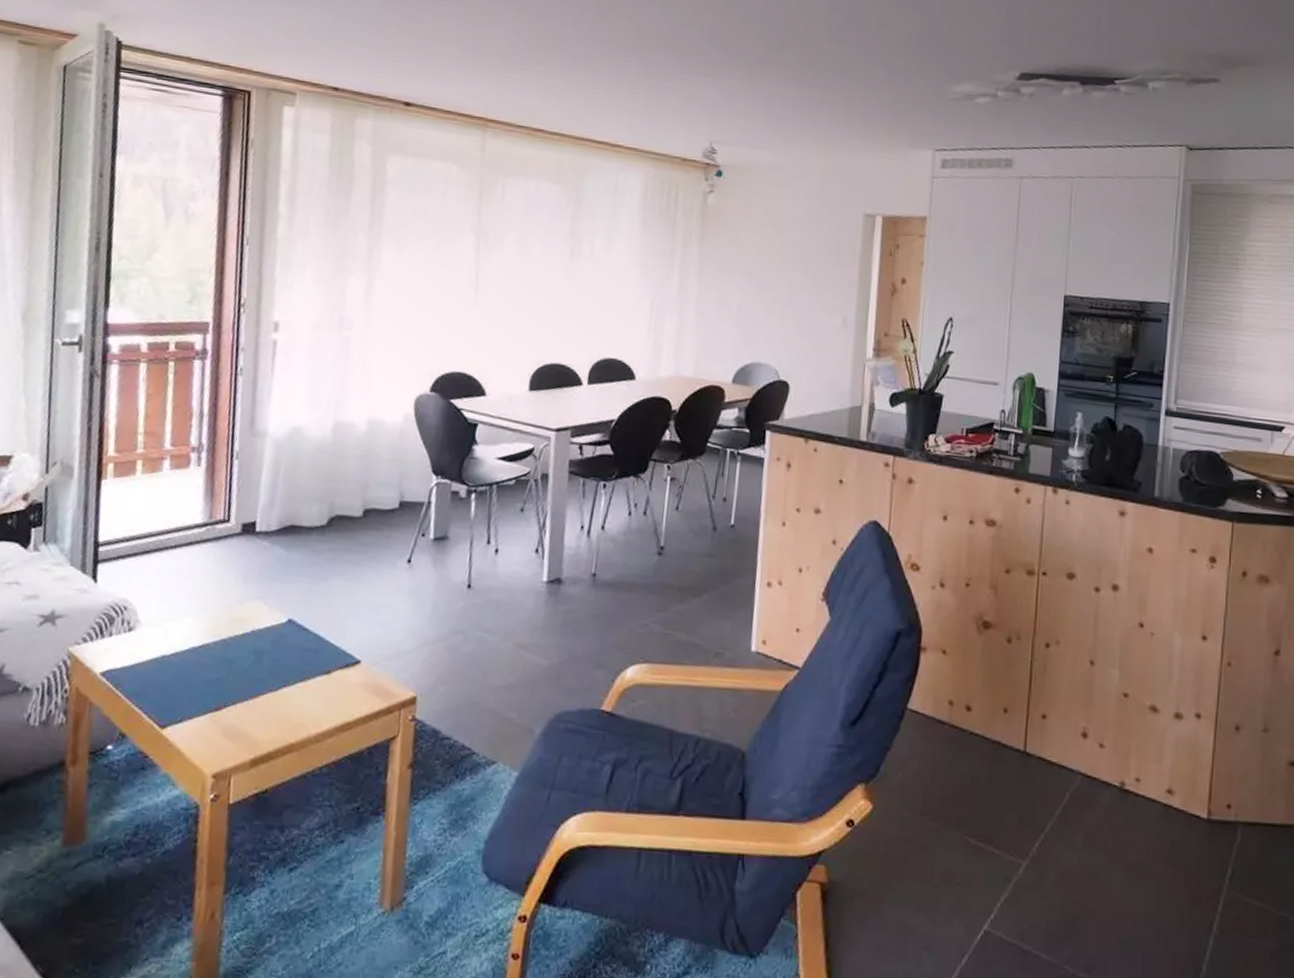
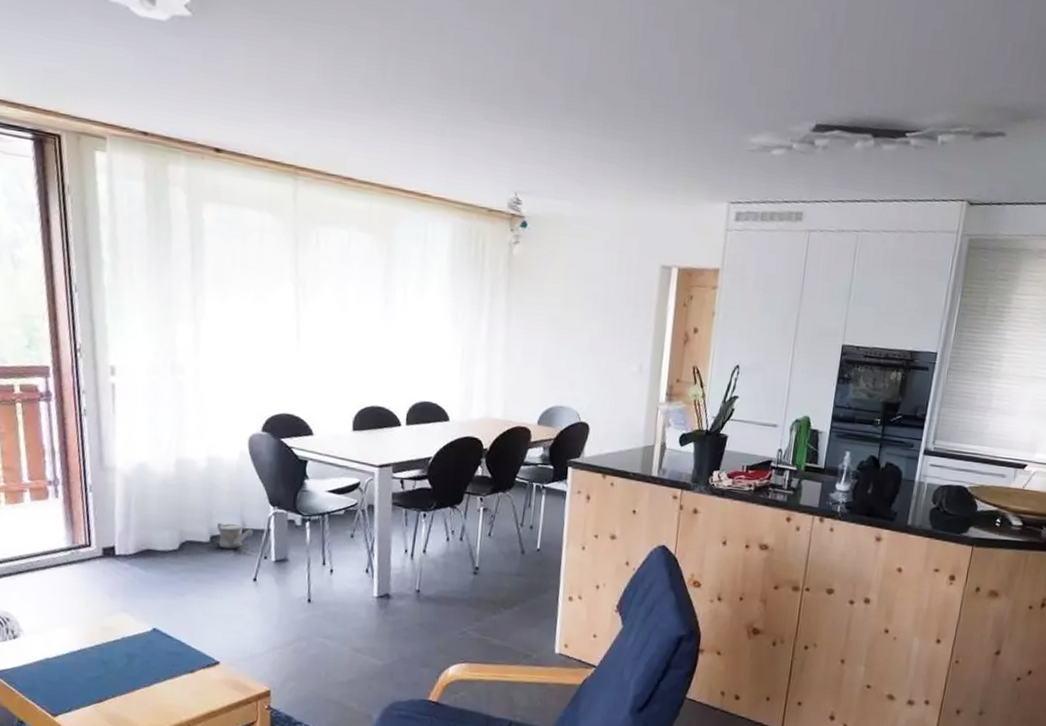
watering can: none [371,493,411,525] -> present [217,522,253,549]

